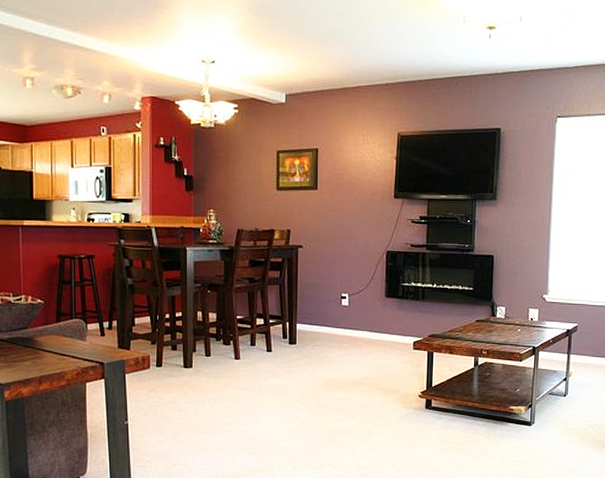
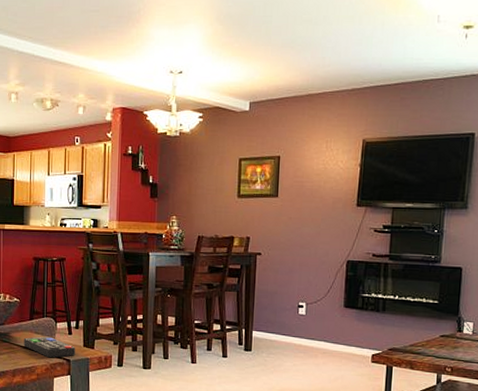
remote control: none [50,339,110,362] -> present [23,336,76,358]

